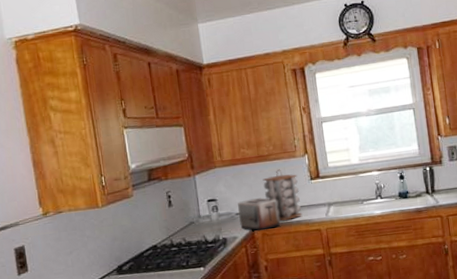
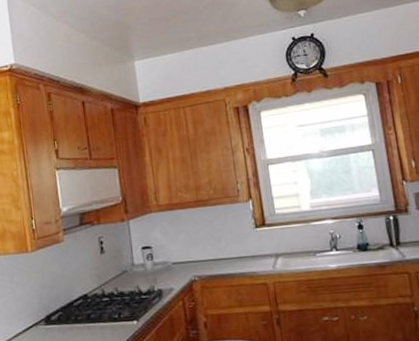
toaster: present [238,197,281,232] -> none [174,245,222,283]
spice rack: present [262,169,303,221] -> none [202,215,246,272]

